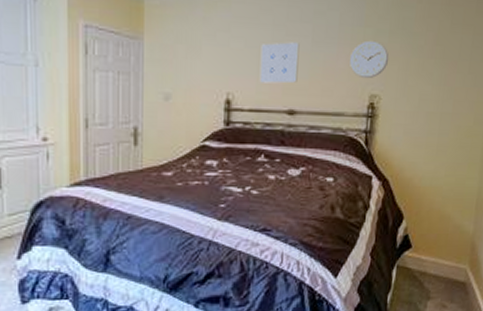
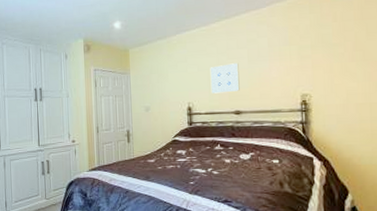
wall clock: present [349,40,389,78] -> none [279,54,314,82]

